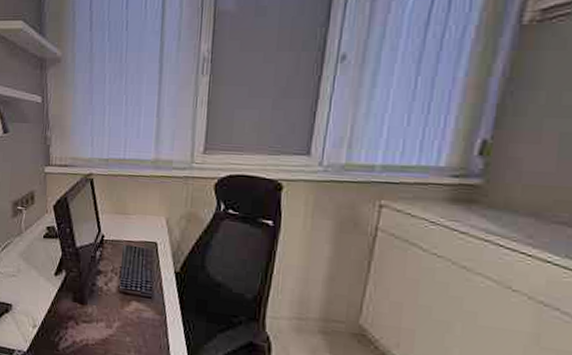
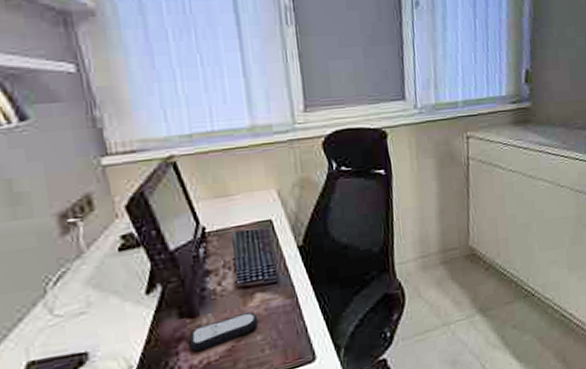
remote control: none [76,313,131,333] -> present [188,312,259,352]

